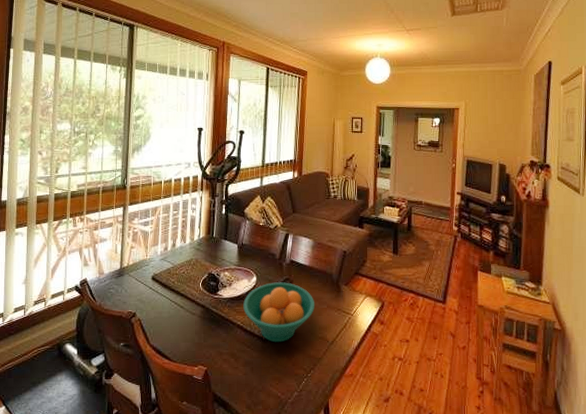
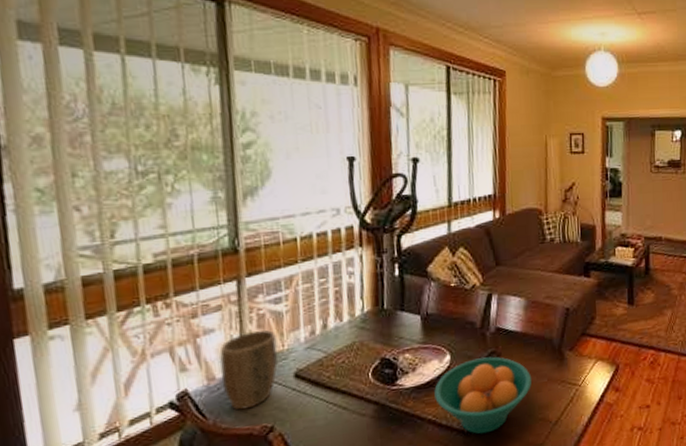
plant pot: none [107,243,143,298] -> present [219,329,278,410]

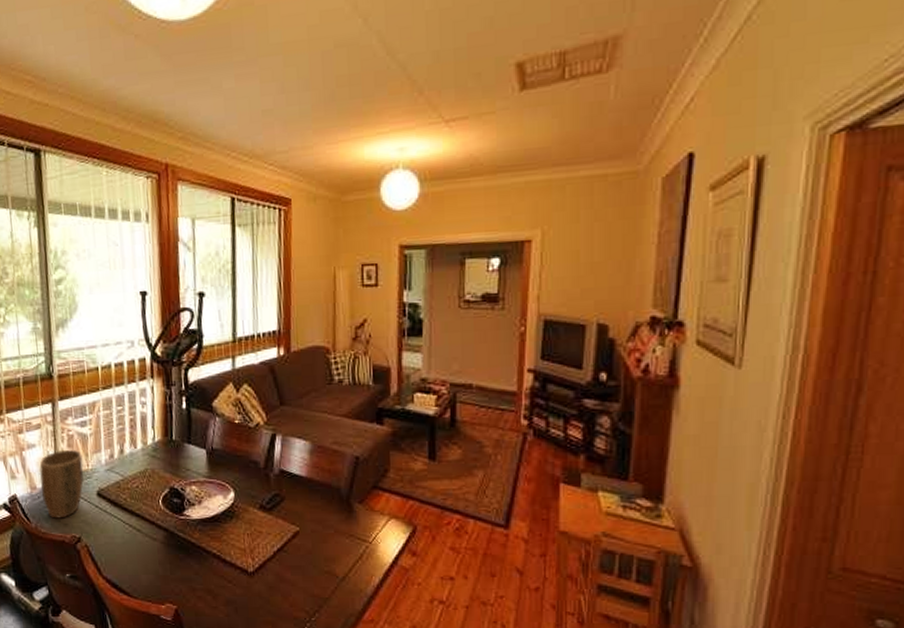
fruit bowl: present [434,356,533,434] -> none [219,499,318,577]

